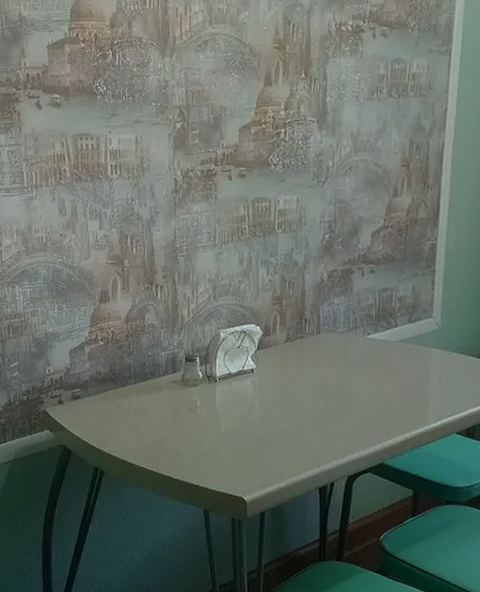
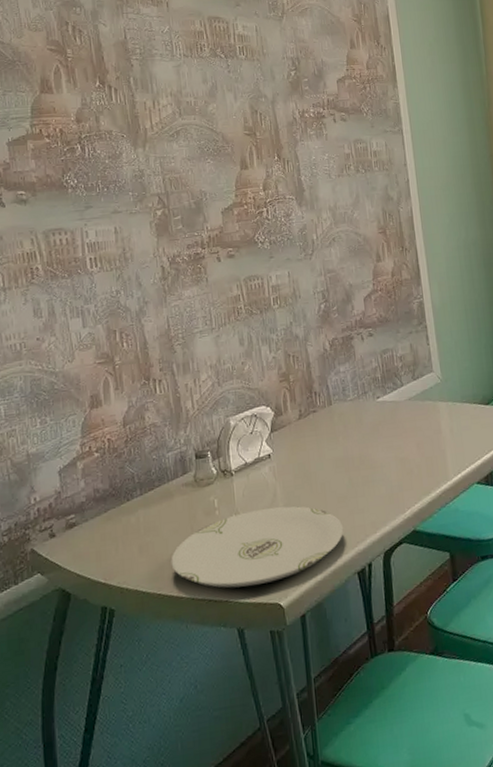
plate: none [154,415,313,479] -> present [171,506,344,588]

